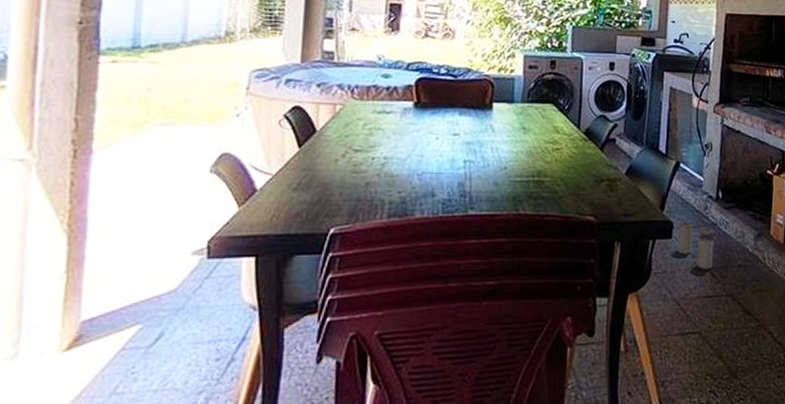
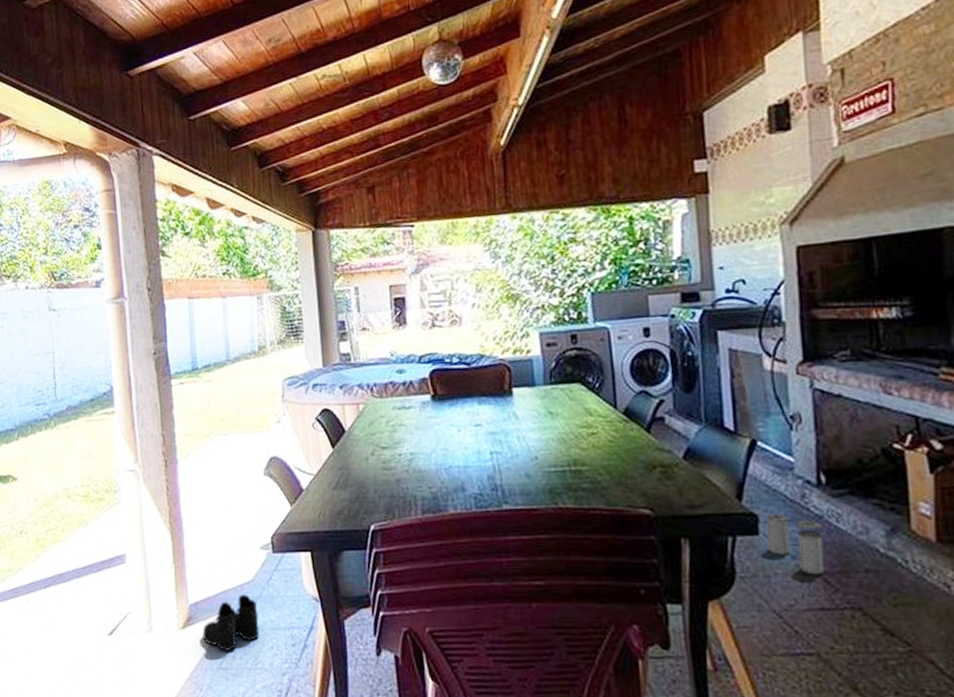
boots: none [94,306,177,373] -> present [202,594,260,651]

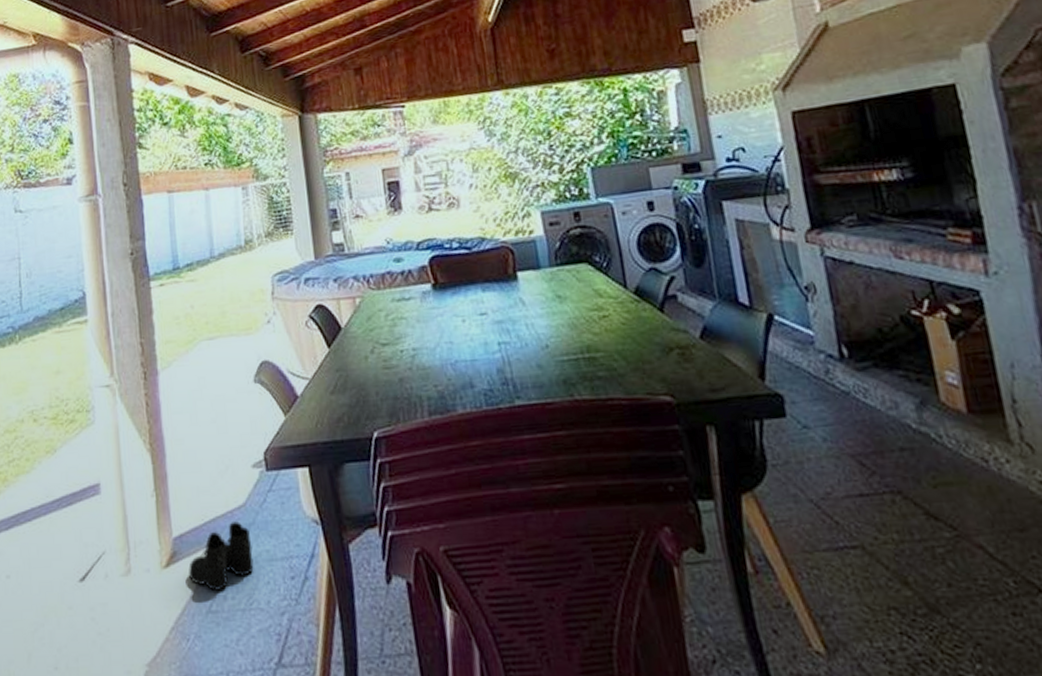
trash can: present [765,513,824,575] -> none [791,391,858,458]

